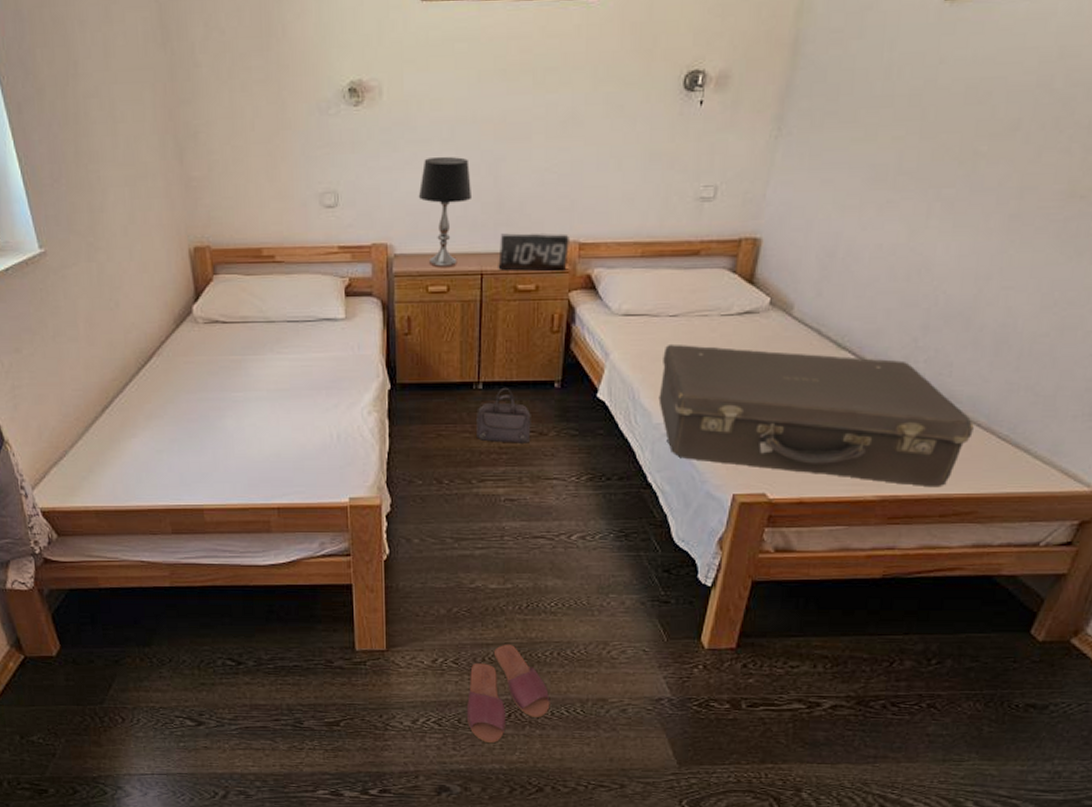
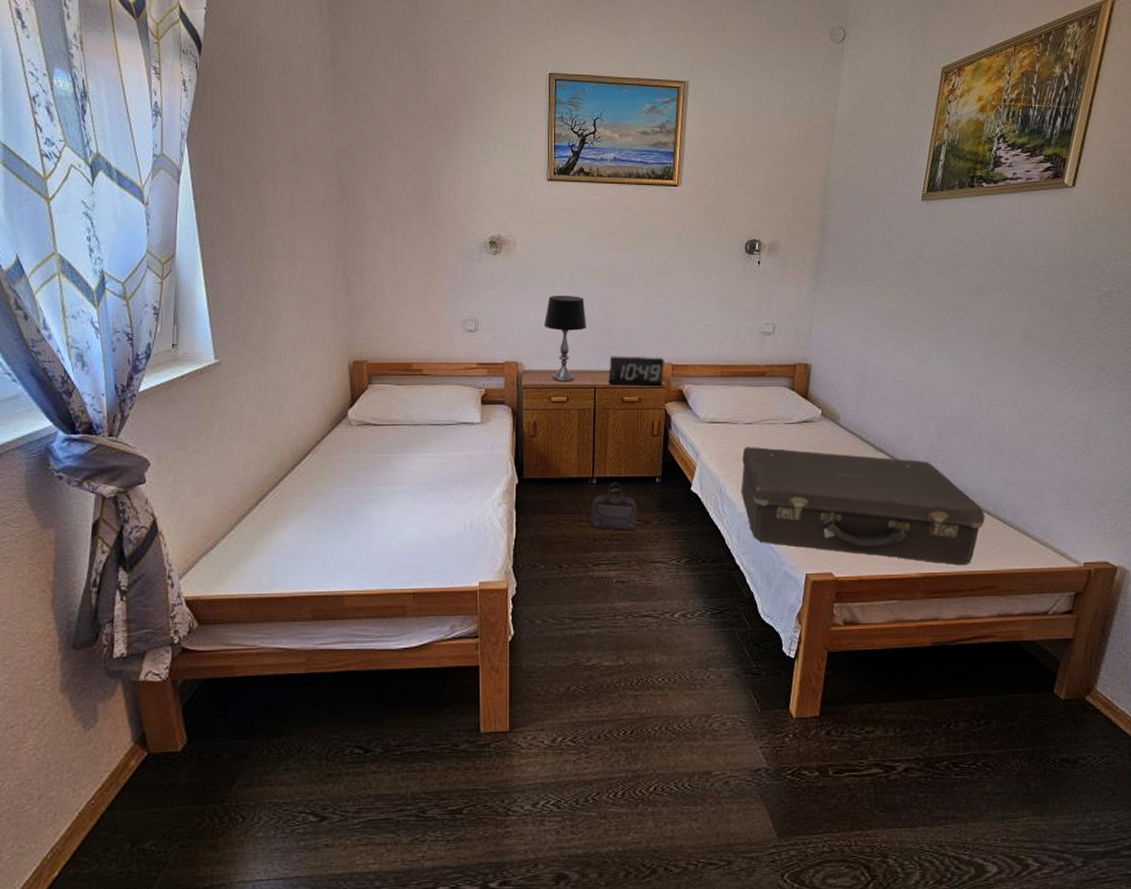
slippers: present [466,644,550,744] -> none [583,720,661,825]

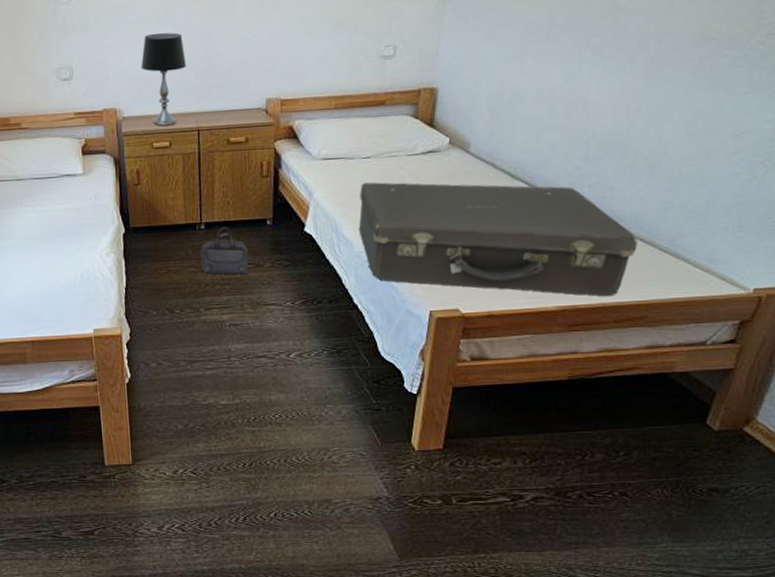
alarm clock: present [608,356,664,387] -> none [212,92,272,126]

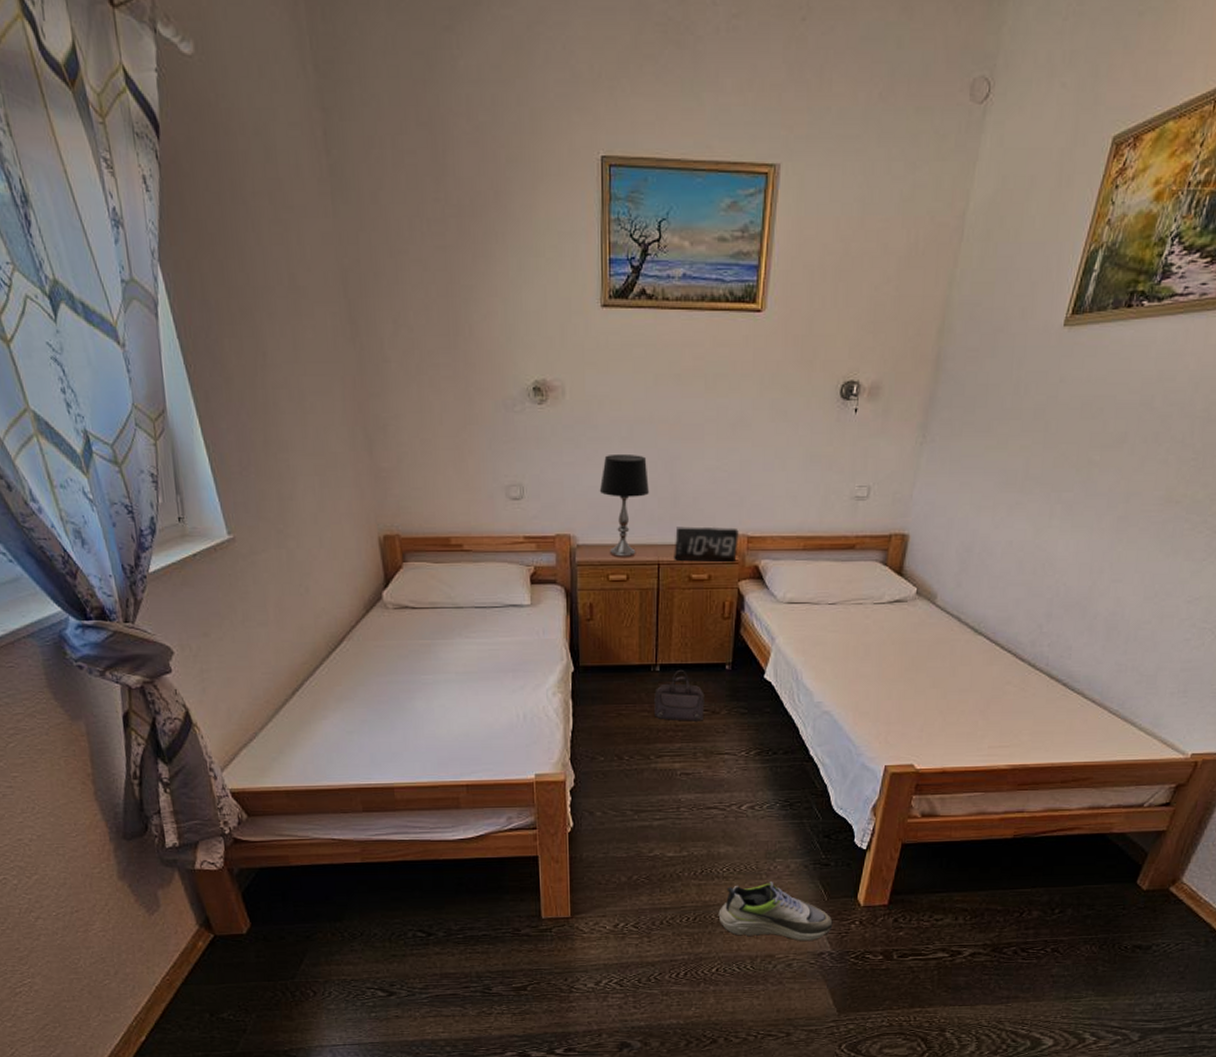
alarm clock: none [212,92,272,126] -> present [674,526,739,563]
shoe: none [273,427,388,486] -> present [718,881,833,941]
suitcase: present [358,181,637,297] -> none [819,629,1089,757]

